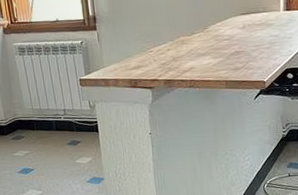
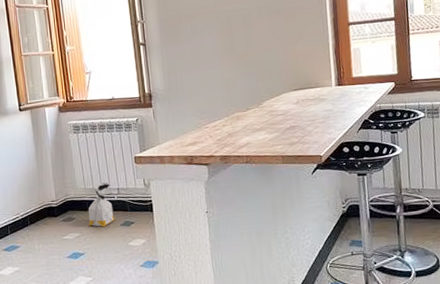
bag: none [36,103,62,145] -> present [88,182,115,227]

